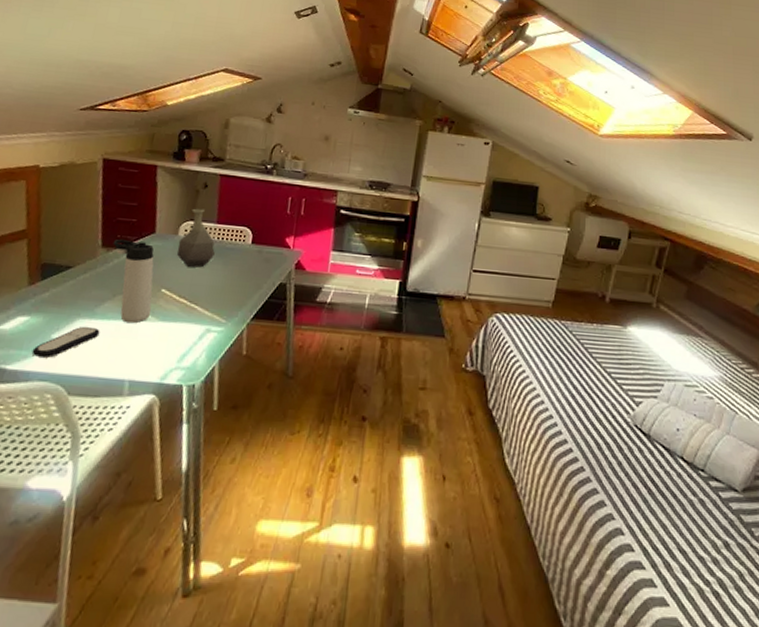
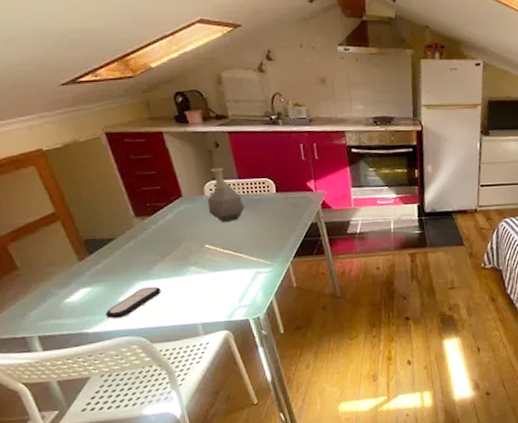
thermos bottle: present [113,238,154,324] -> none [144,206,202,278]

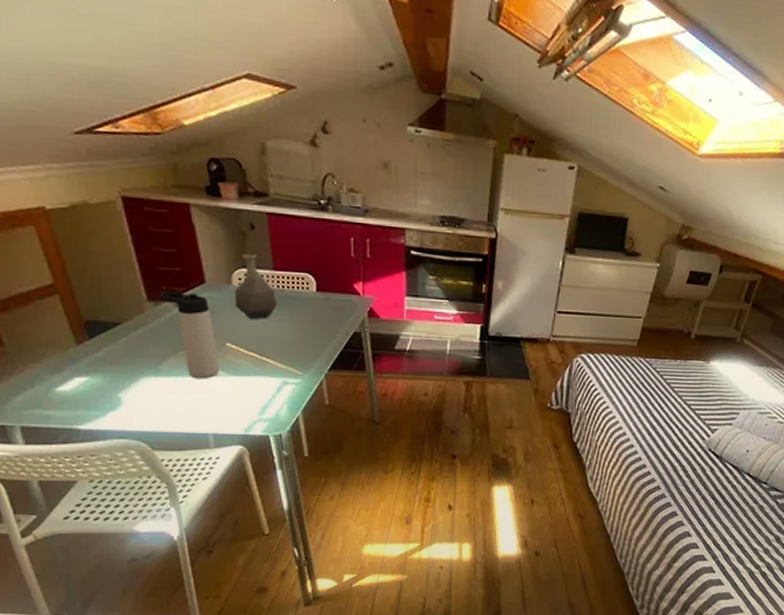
remote control: present [105,286,162,319] -> none [101,384,170,416]
thermos bottle: none [144,206,202,278] -> present [159,290,221,379]

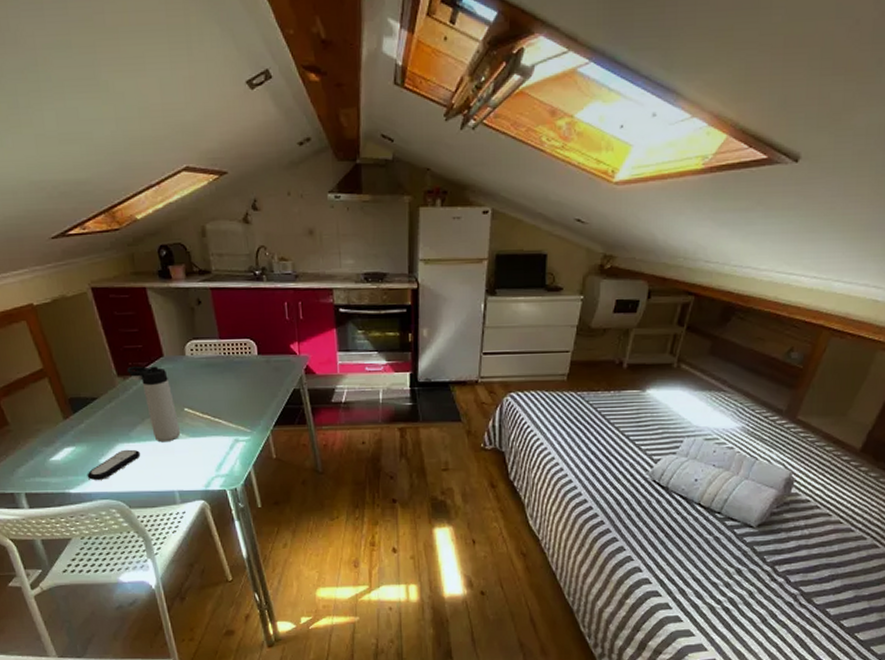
remote control: none [101,384,170,416] -> present [87,449,141,480]
vase: present [234,253,277,319] -> none [187,326,225,385]

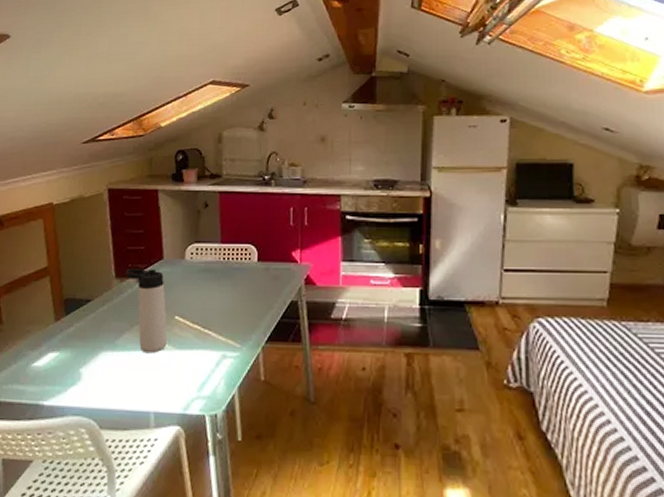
remote control: present [87,449,141,480] -> none [64,358,123,392]

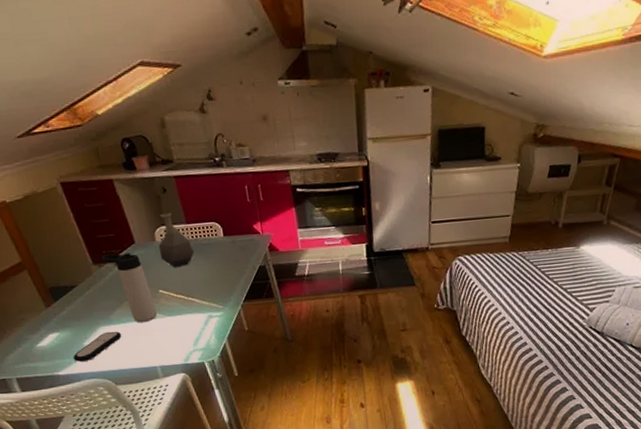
remote control: none [64,358,123,392] -> present [73,331,122,362]
vase: none [185,229,222,291] -> present [158,212,194,267]

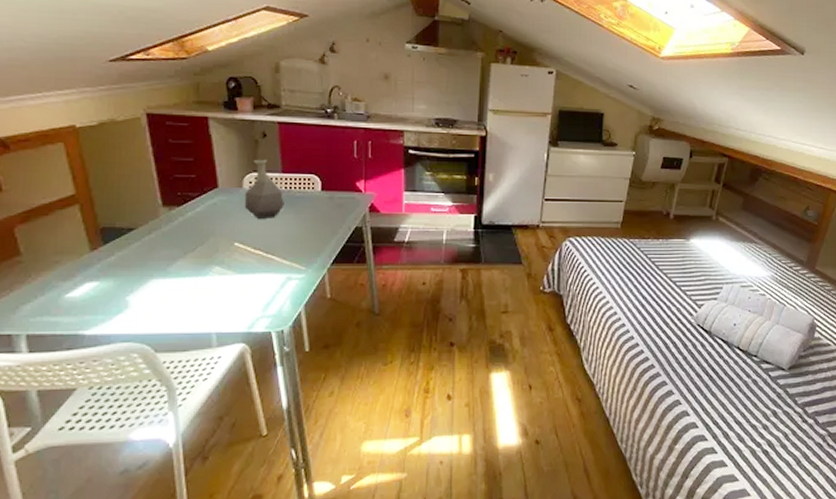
remote control: present [73,331,122,362] -> none [108,285,177,320]
thermos bottle: present [101,253,158,323] -> none [174,196,228,279]

